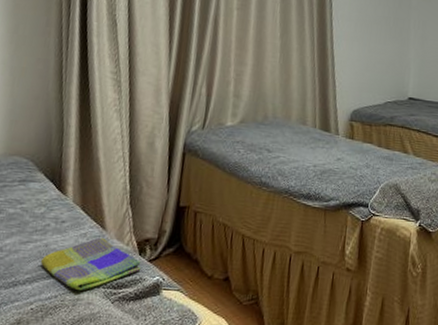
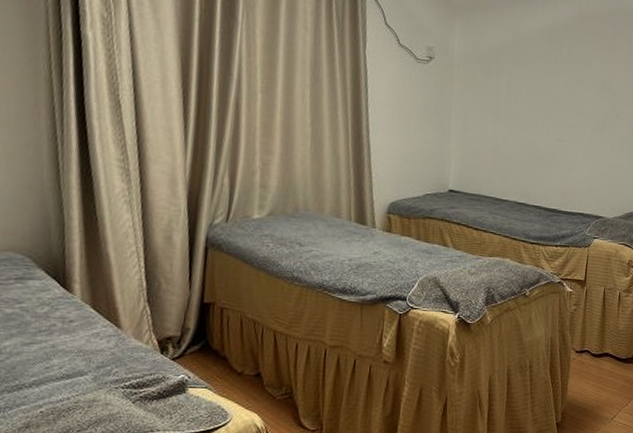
dish towel: present [40,237,141,290] -> none [47,336,164,391]

